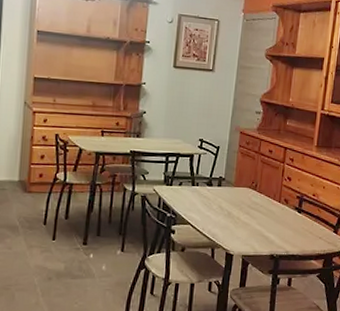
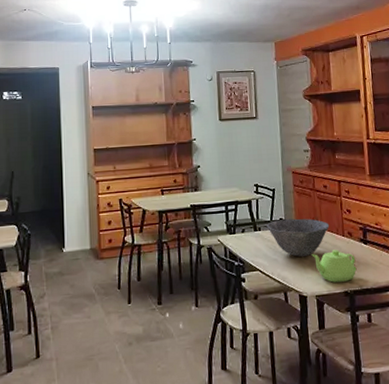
bowl: none [205,178,268,218] -> present [266,218,330,257]
teapot: none [245,214,287,246] -> present [311,249,357,283]

